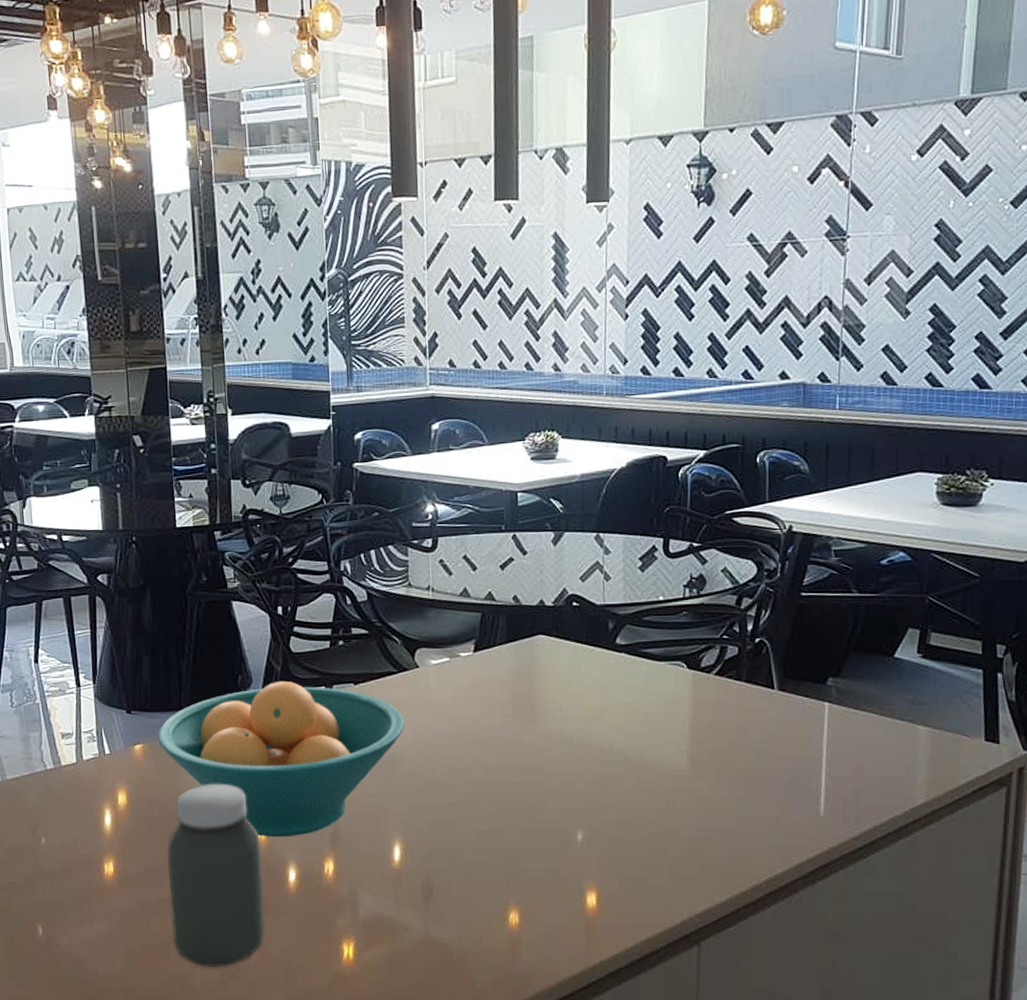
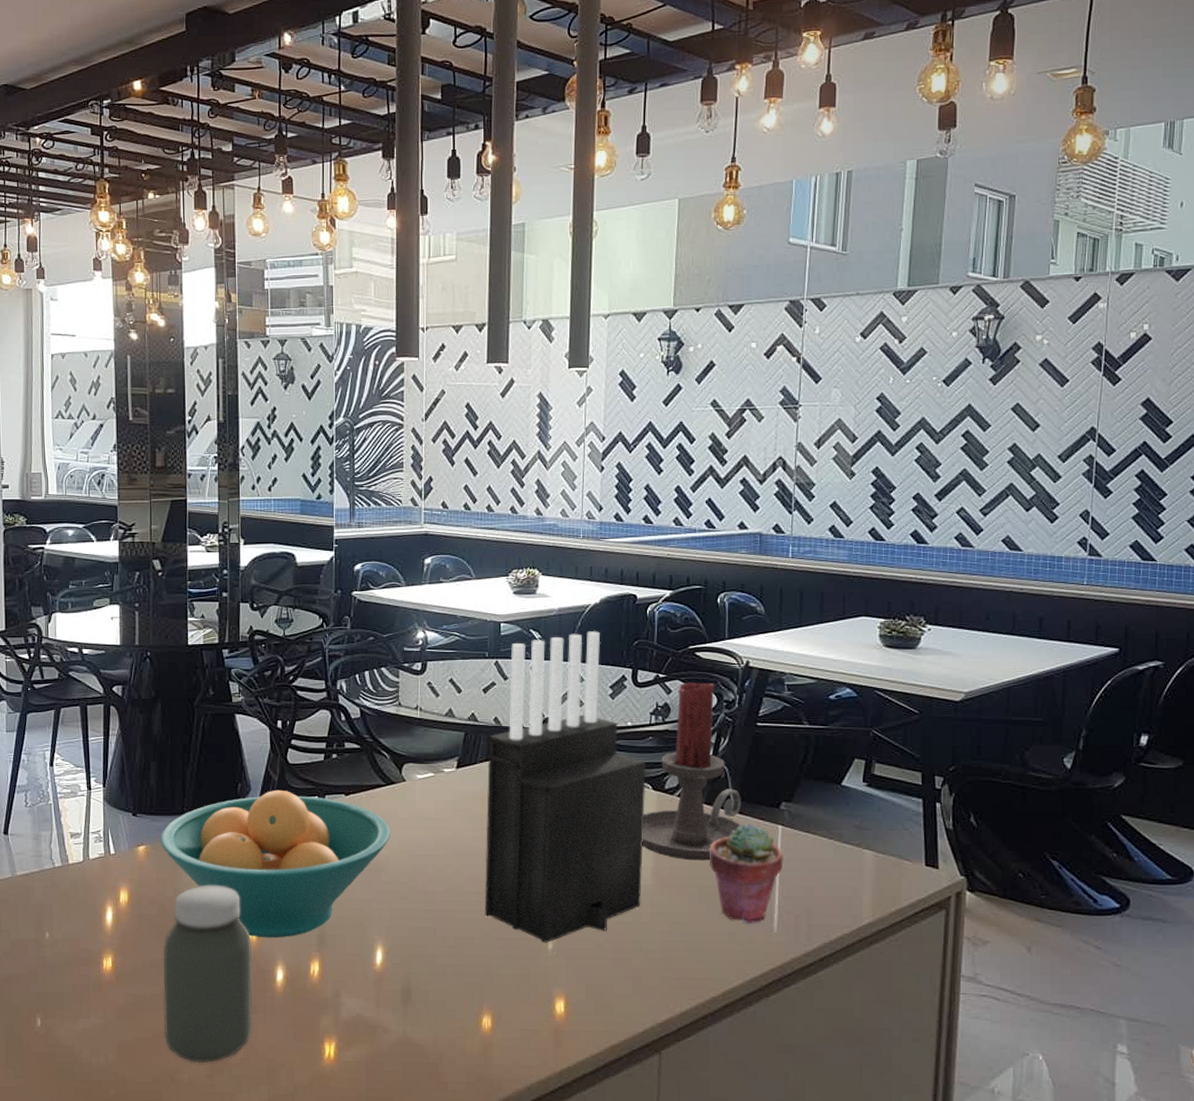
knife block: none [507,498,681,834] -> present [484,631,646,943]
candle holder: none [676,549,785,743] -> present [642,681,742,861]
potted succulent: none [749,700,830,808] -> present [709,823,783,924]

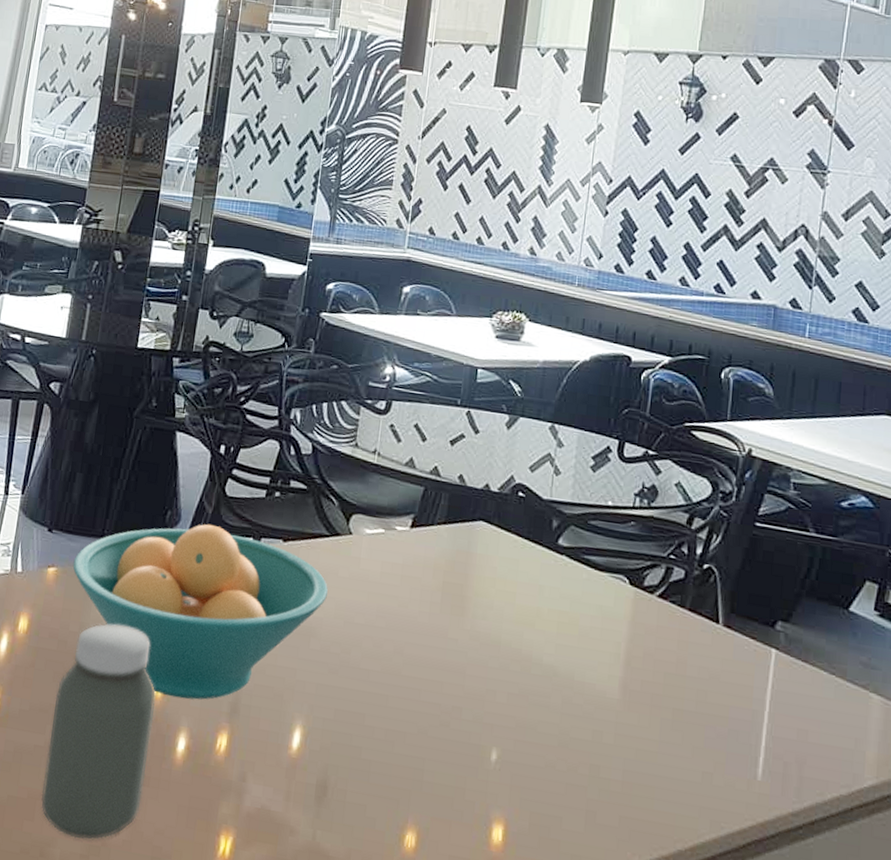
knife block: present [484,631,646,943] -> none [422,391,625,752]
candle holder: present [642,681,742,861] -> none [611,464,731,680]
potted succulent: present [709,823,783,924] -> none [688,640,775,765]

